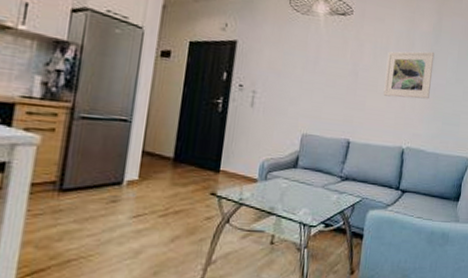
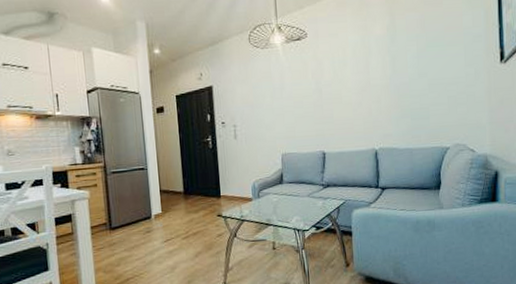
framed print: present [383,51,435,99] -> none [346,53,394,105]

